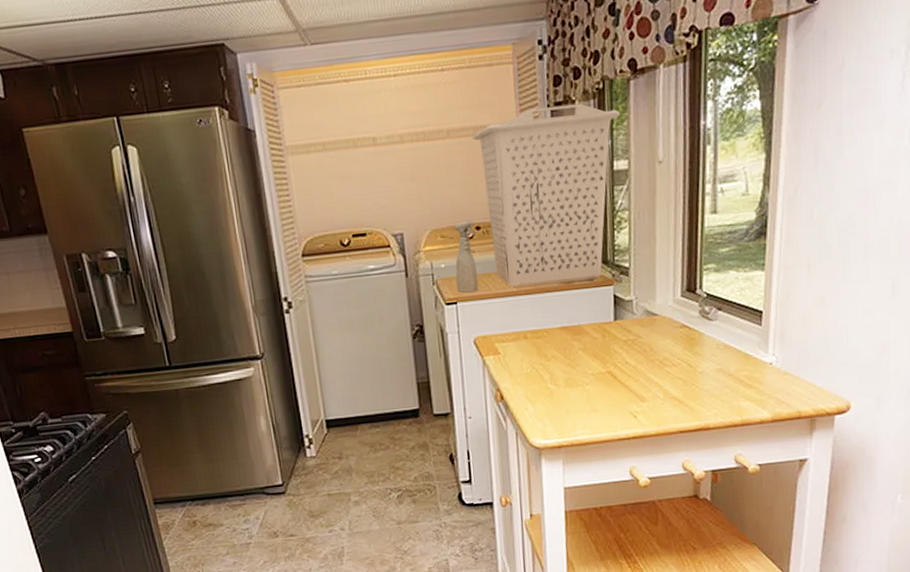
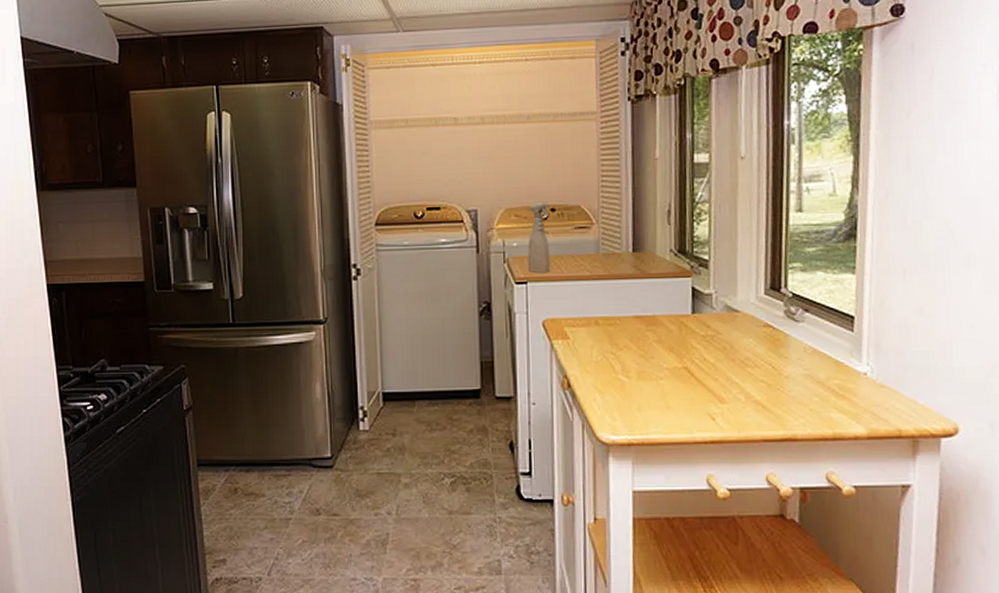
laundry basket: present [472,103,620,288] -> none [552,97,701,272]

